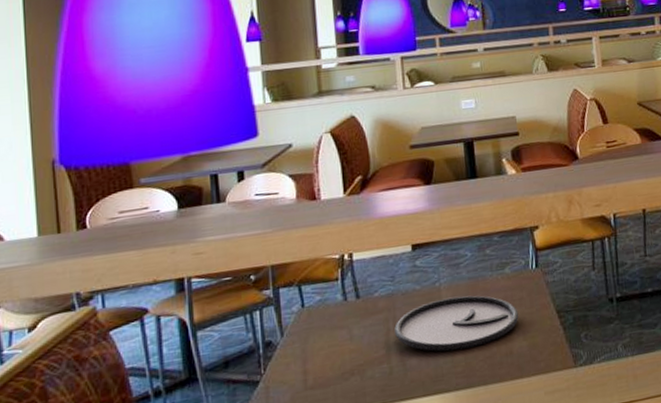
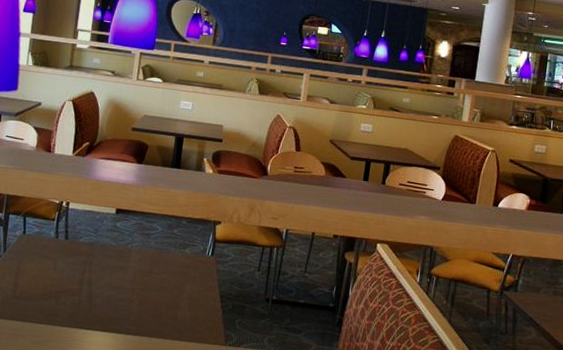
plate: present [394,295,519,352] -> none [89,258,189,305]

